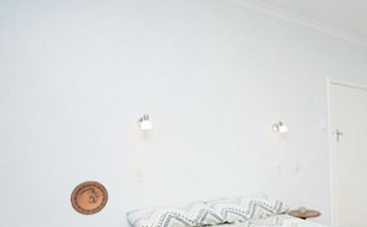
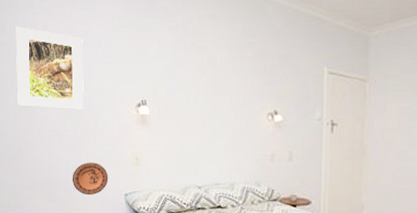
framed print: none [13,44,84,127] -> present [15,26,84,111]

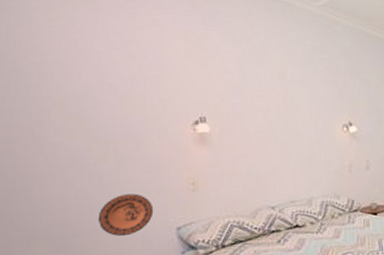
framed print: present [15,26,84,111] -> none [11,32,121,132]

